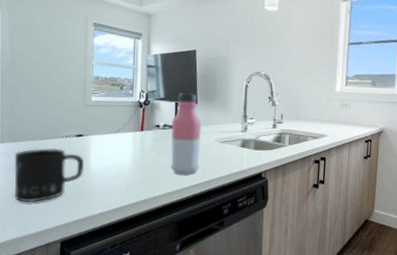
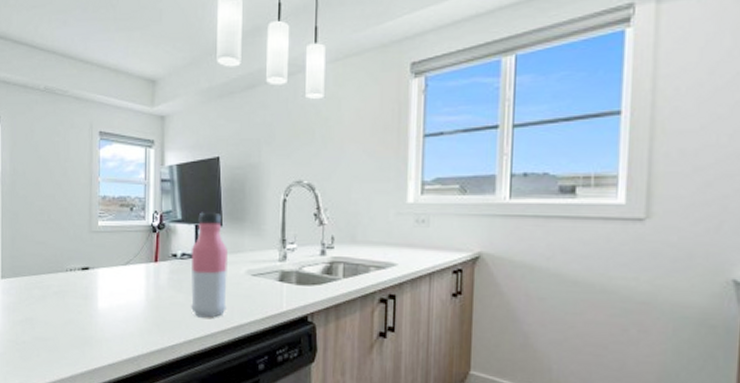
mug: present [14,148,85,202] -> none [16,283,91,349]

